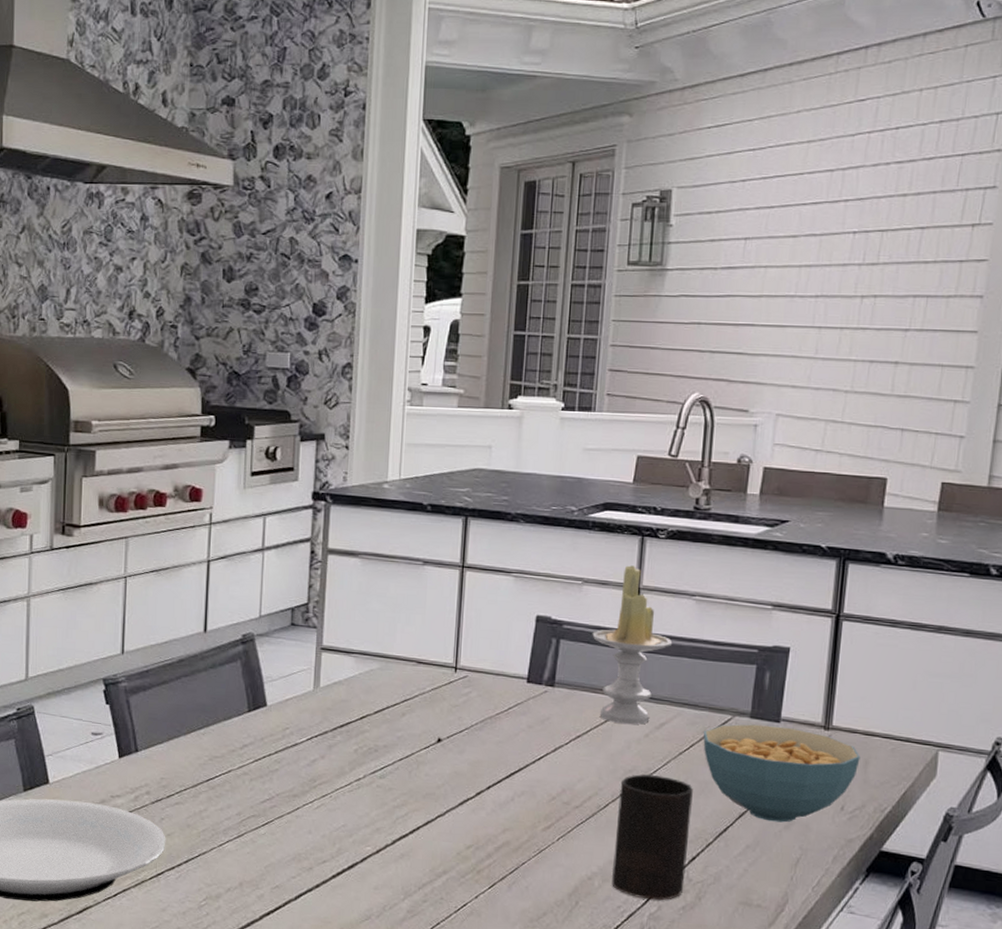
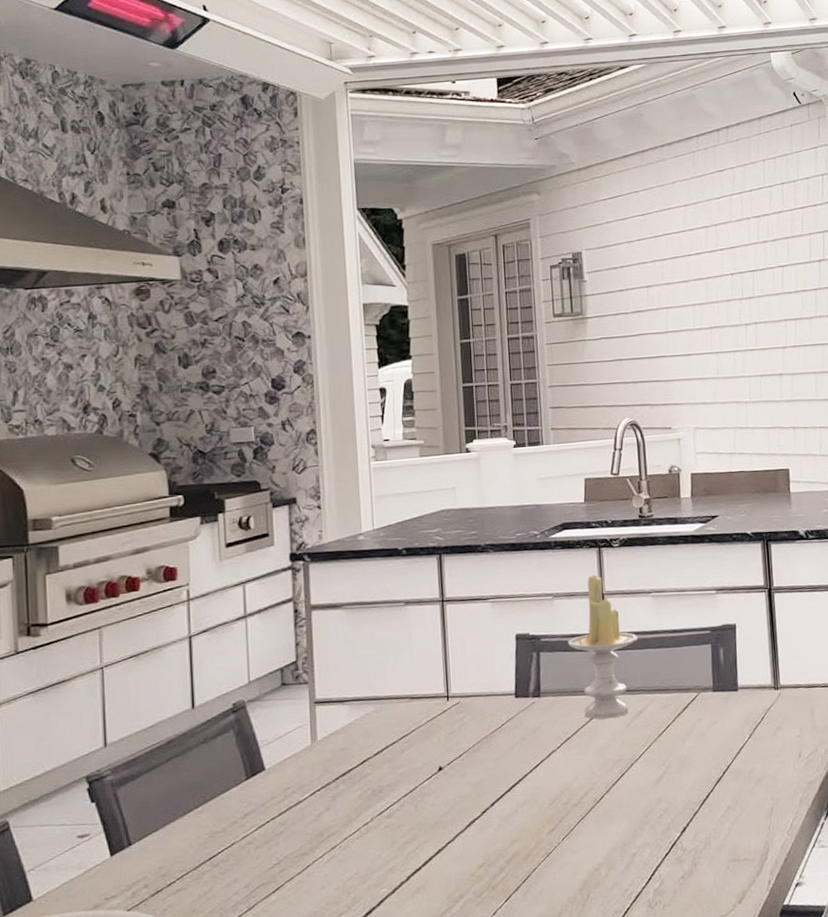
cup: present [611,774,693,901] -> none [611,759,680,877]
cereal bowl: present [703,724,861,823] -> none [675,693,807,781]

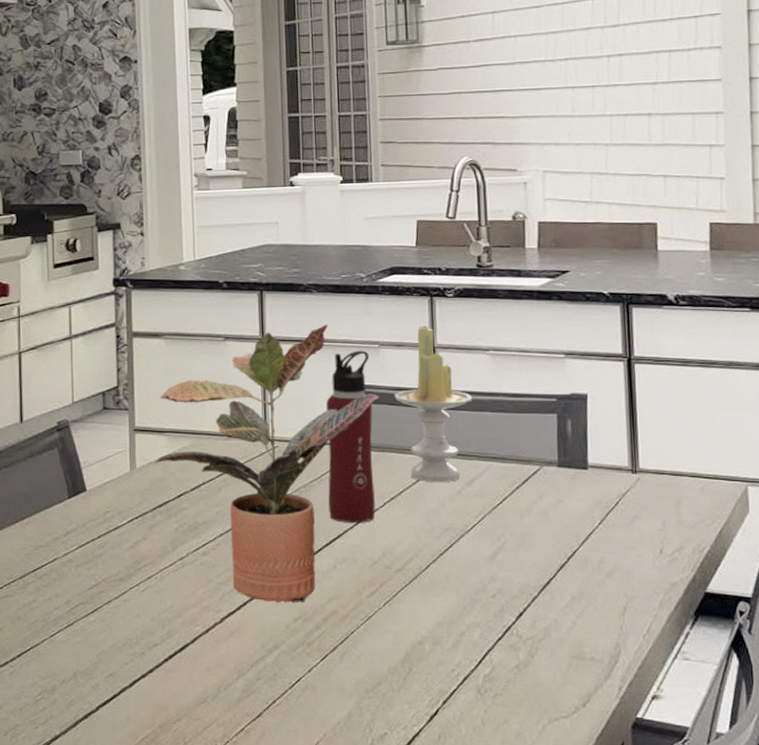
potted plant: none [336,582,554,854] -> present [154,325,379,603]
water bottle: none [505,603,553,768] -> present [327,350,375,524]

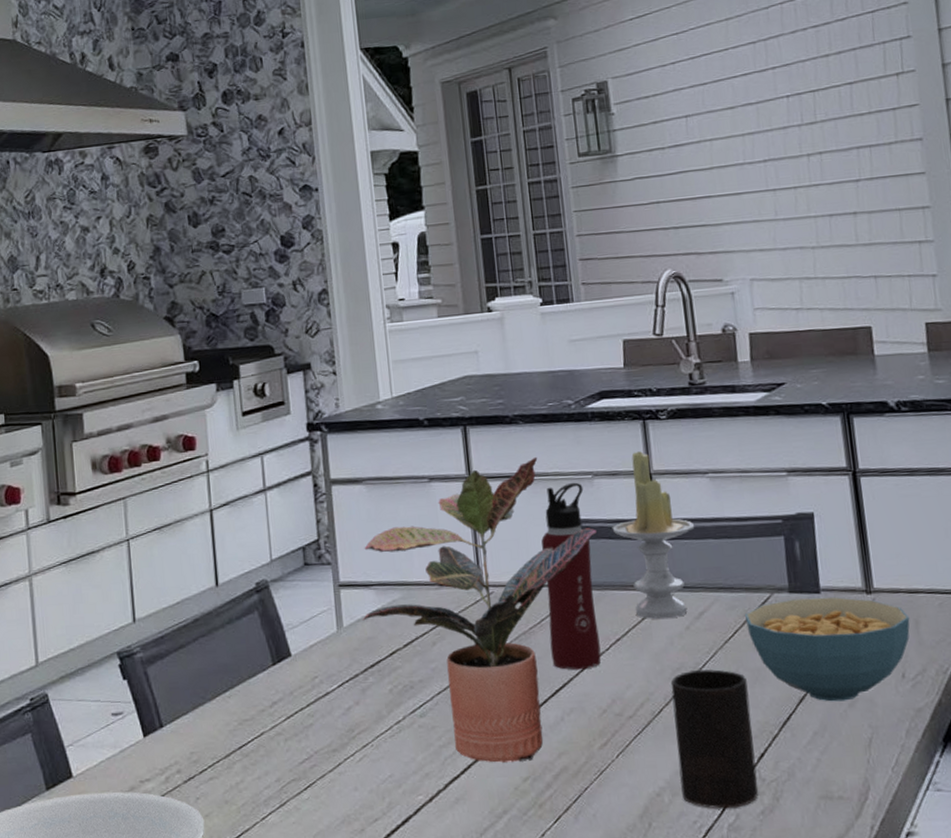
cup: none [439,532,515,661] -> present [670,669,759,809]
cereal bowl: none [513,473,672,571] -> present [744,597,910,702]

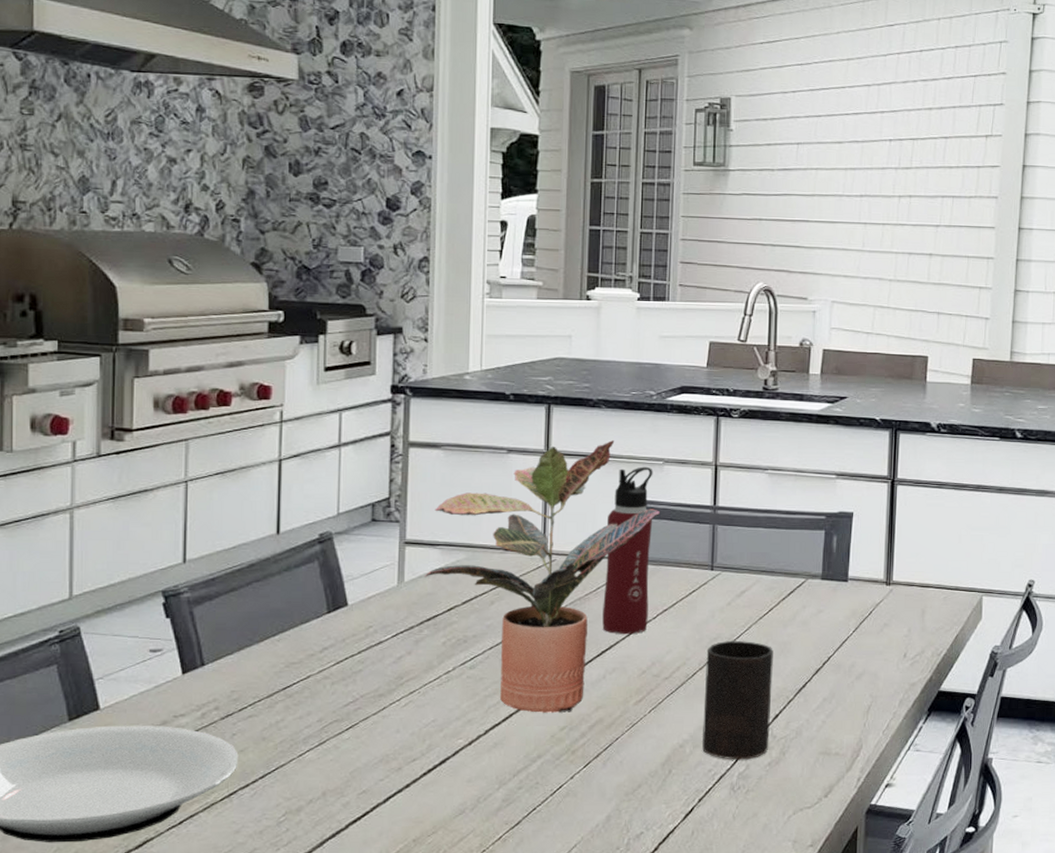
candle: present [612,451,695,619] -> none [674,444,749,595]
cereal bowl: present [744,597,910,702] -> none [780,585,918,674]

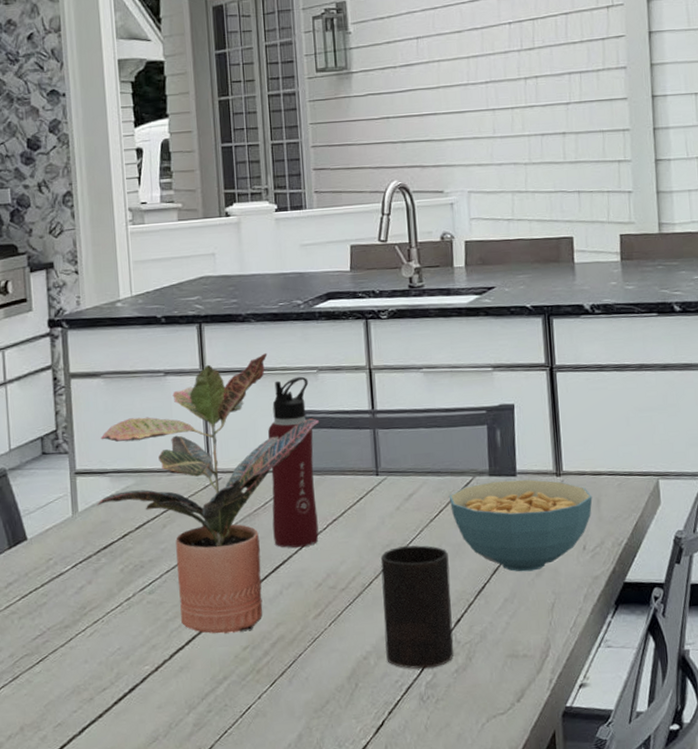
cereal bowl: none [780,585,918,674] -> present [448,479,593,572]

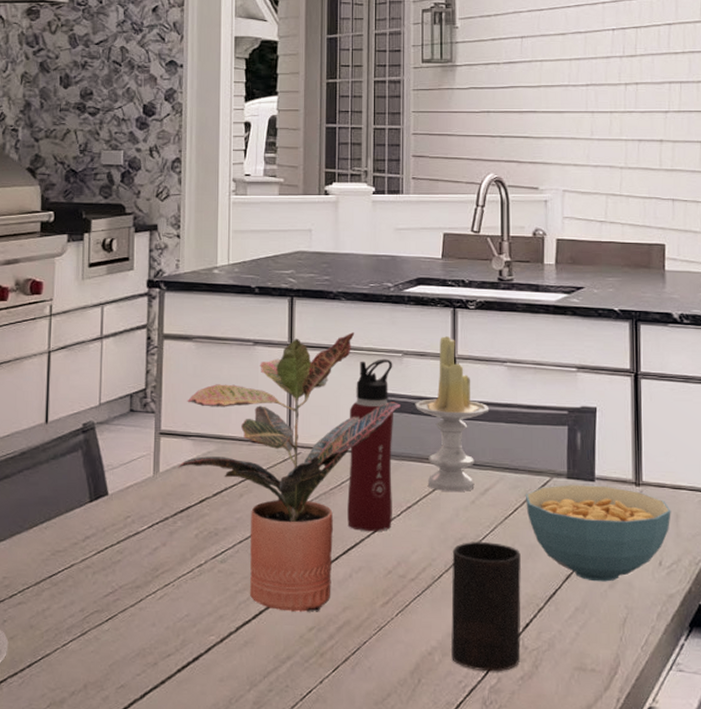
candle: none [333,348,409,501] -> present [415,336,490,492]

